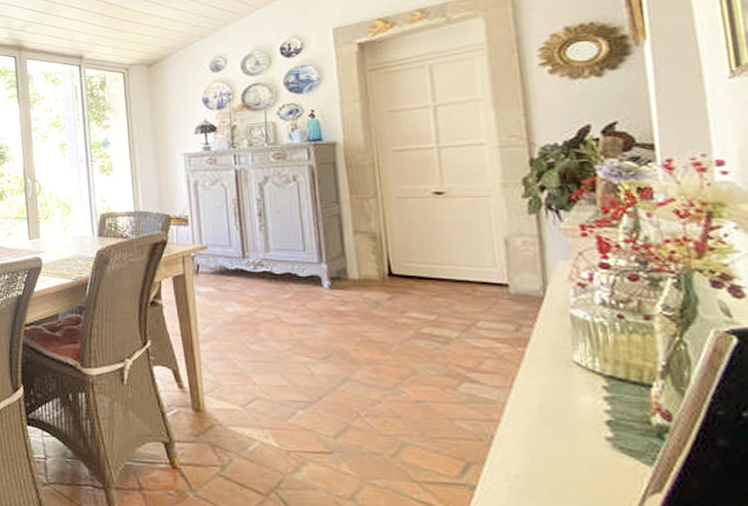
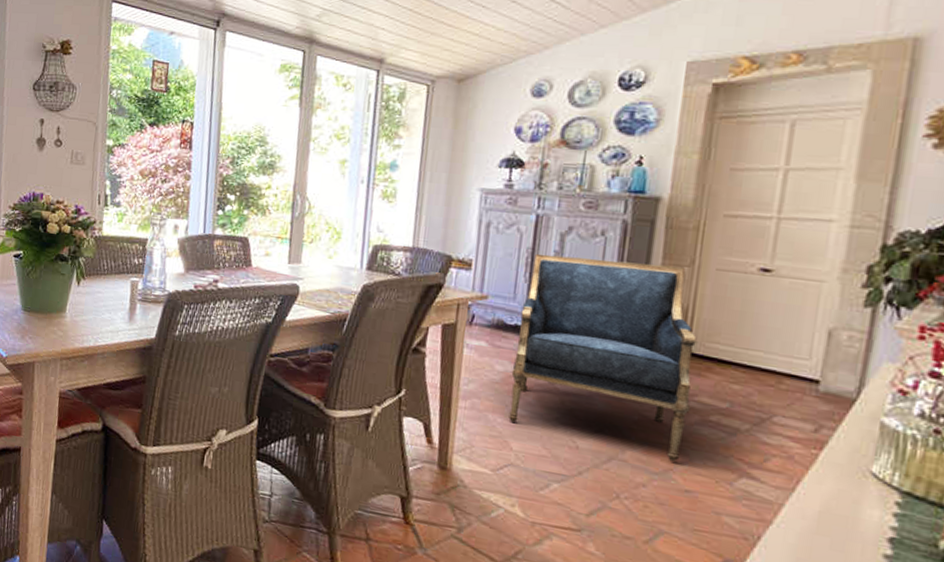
armchair: none [238,200,404,376] -> present [509,253,697,462]

